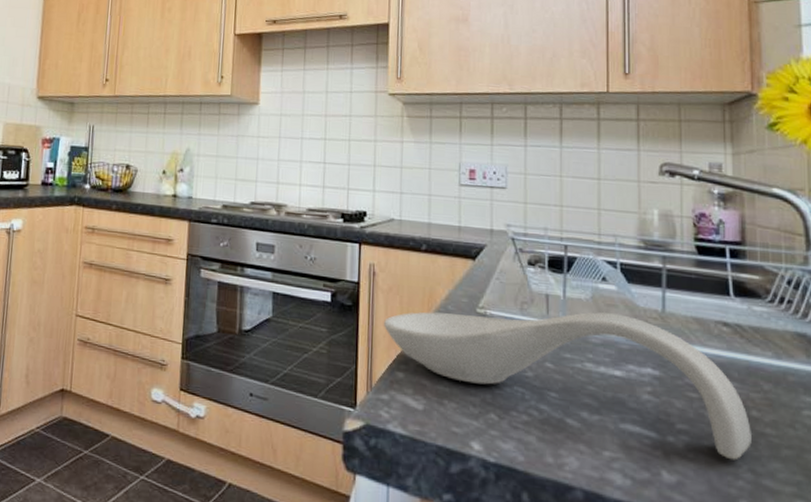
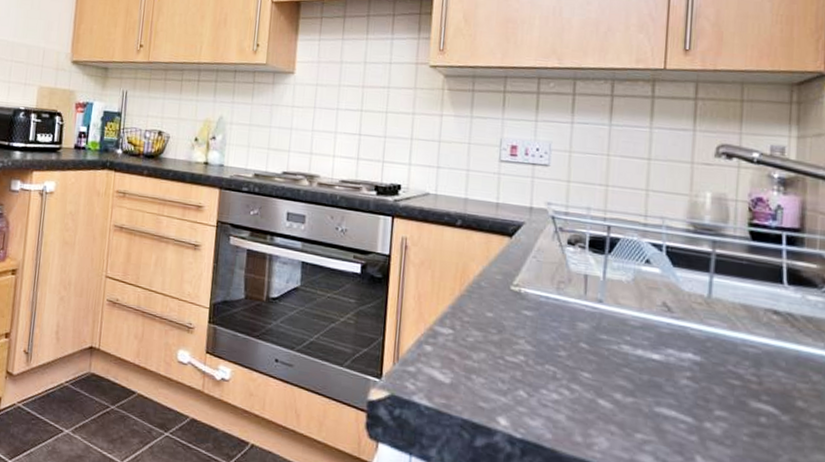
spoon rest: present [383,312,752,460] -> none [413,287,796,450]

